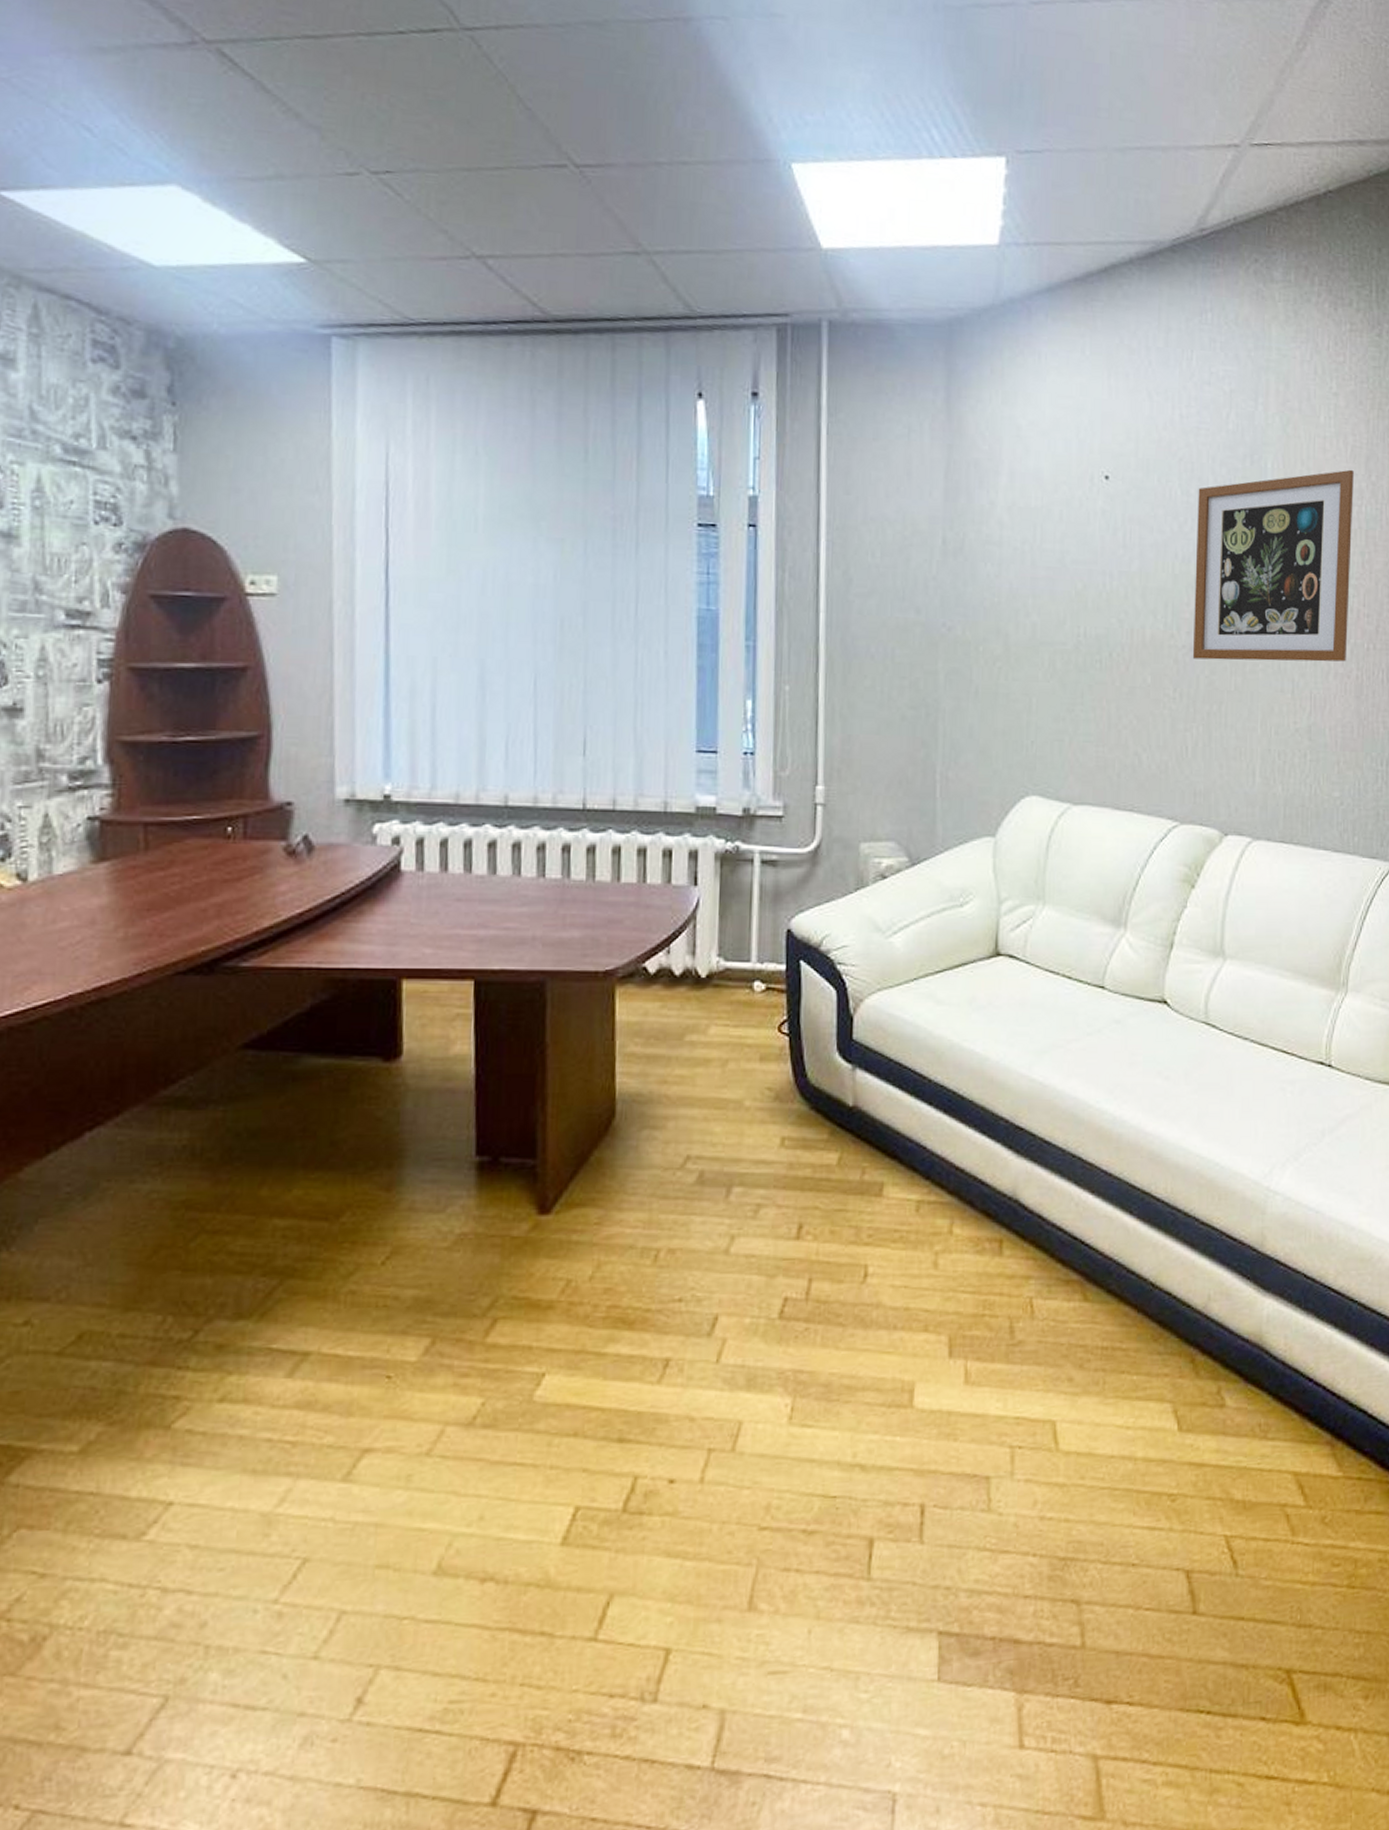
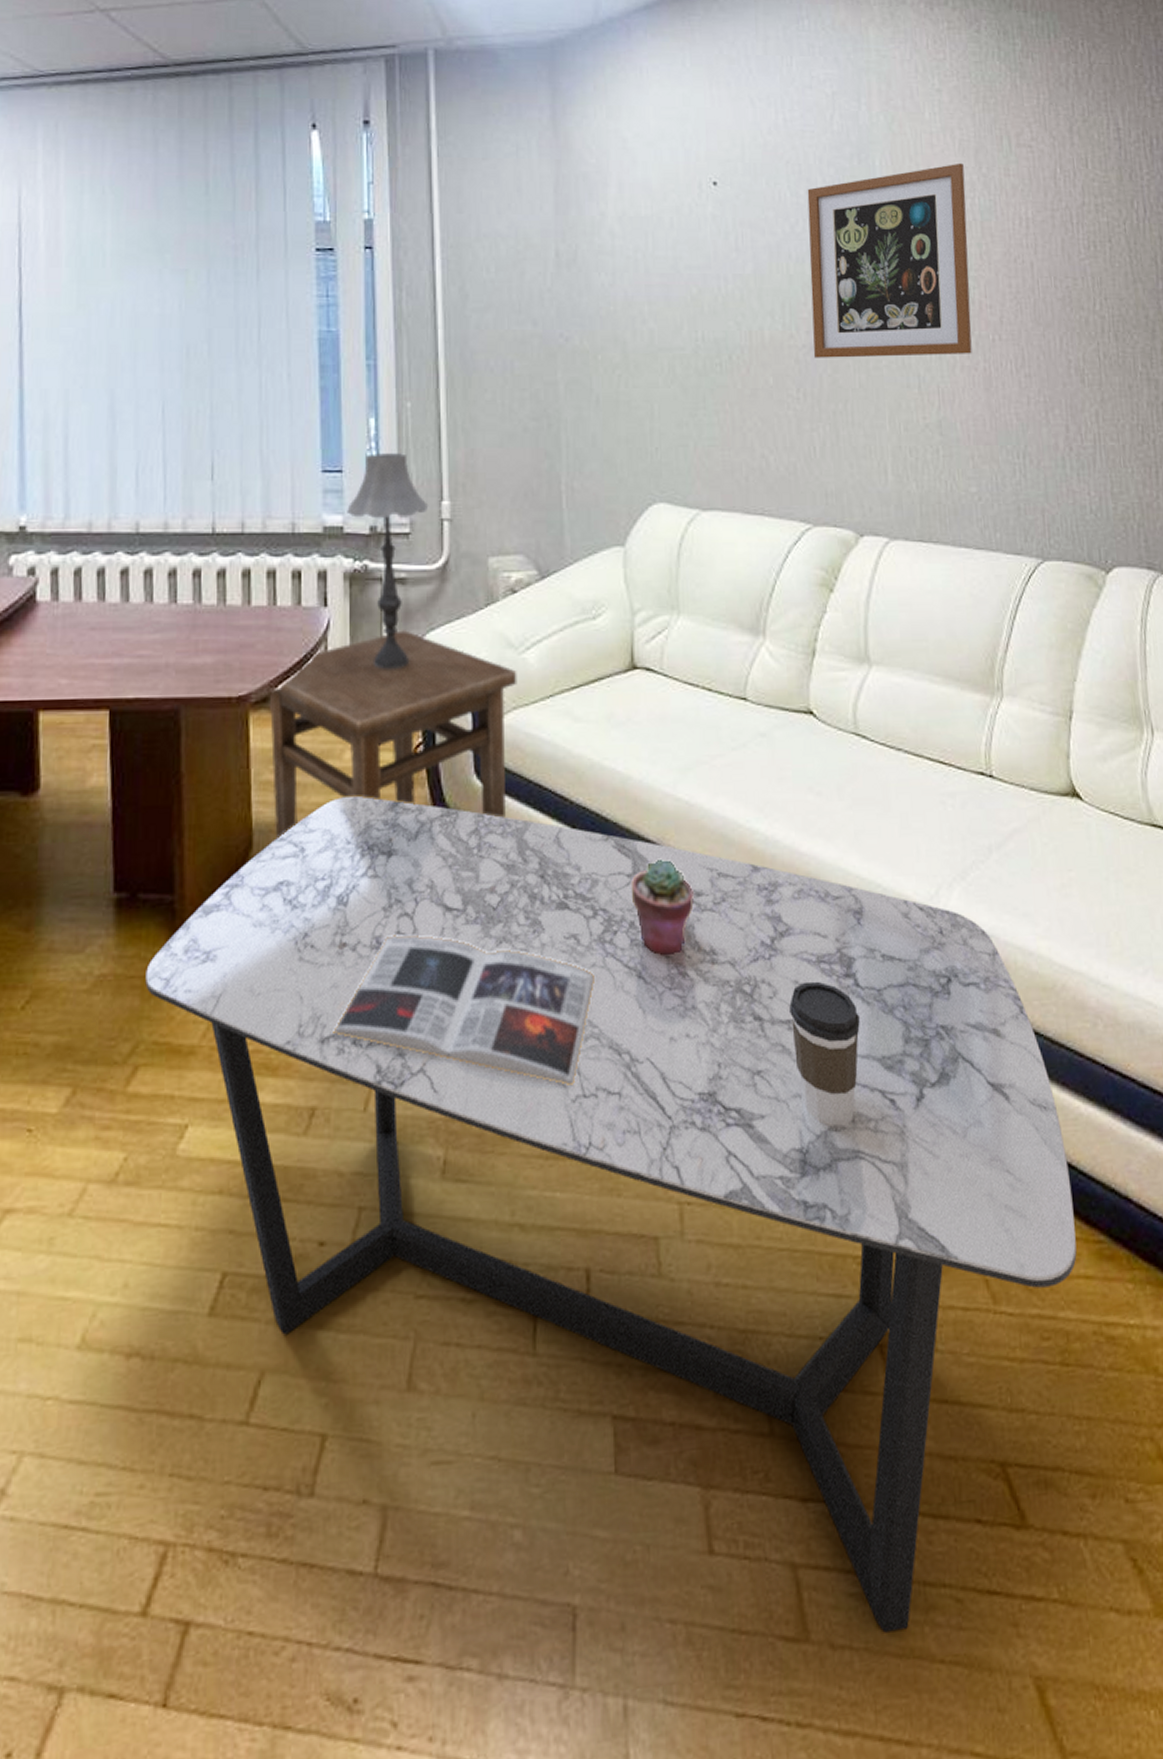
coffee table: none [506,1069,1371,1812] -> present [145,795,1077,1633]
side table: none [636,911,883,1109] -> present [269,630,517,840]
magazine: none [689,1201,944,1342] -> present [333,934,596,1087]
table lamp: none [720,735,803,950] -> present [347,453,429,670]
potted succulent: none [982,1136,1042,1225] -> present [630,860,694,956]
coffee cup: none [1125,1250,1190,1381] -> present [789,981,860,1127]

